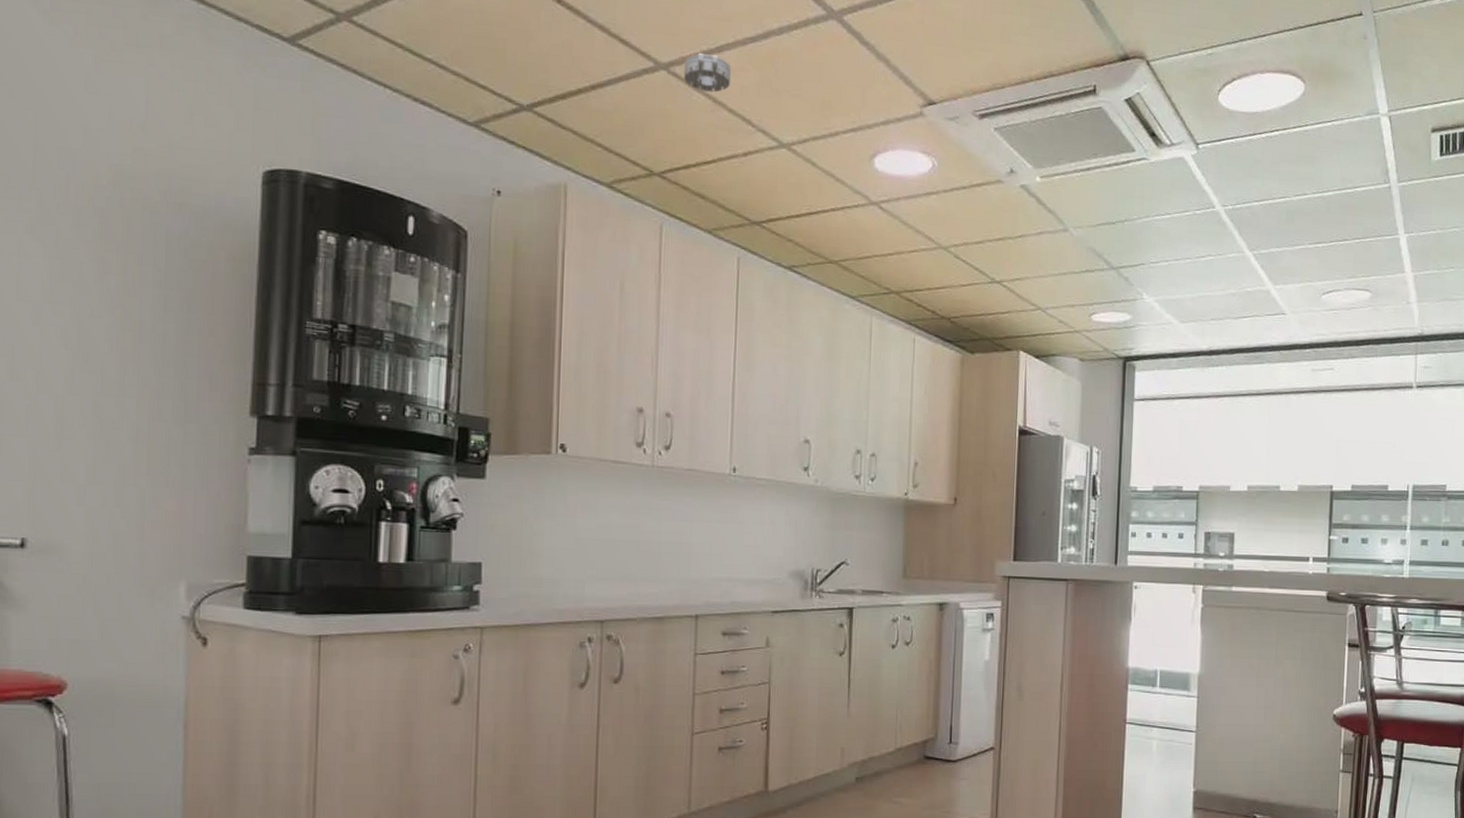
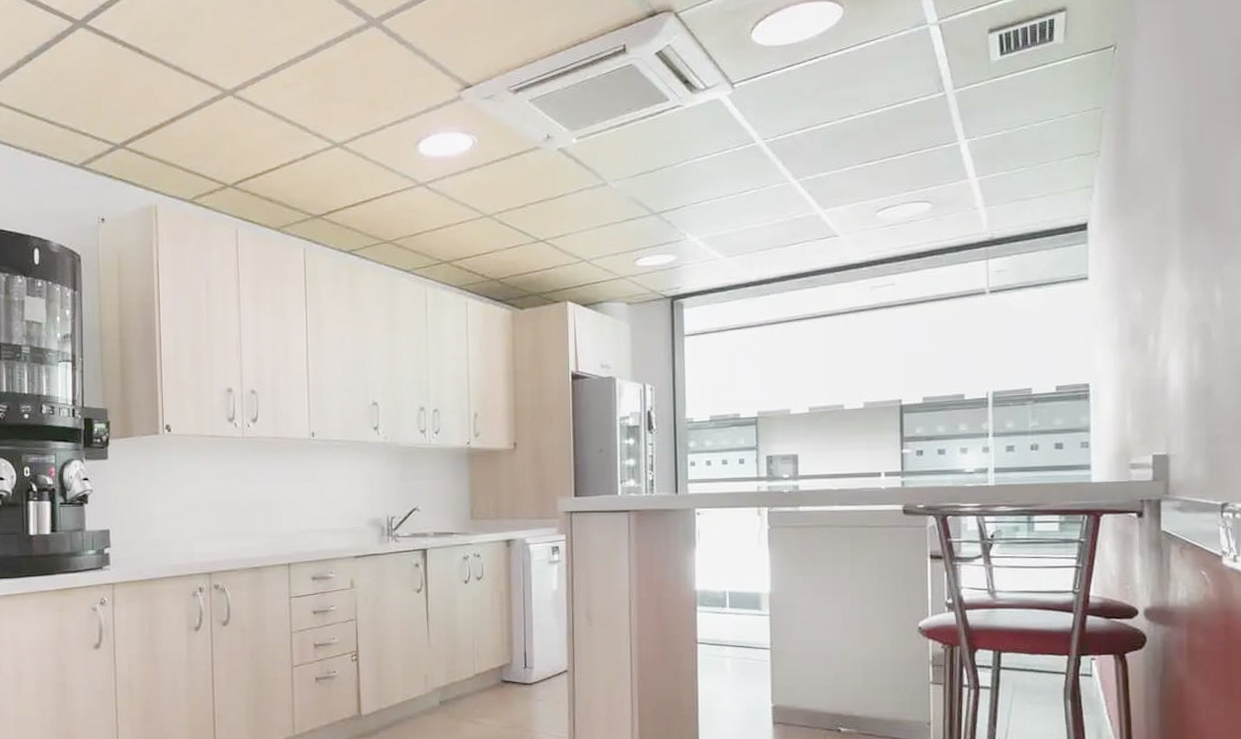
smoke detector: present [683,53,732,93] -> none [246,75,288,109]

